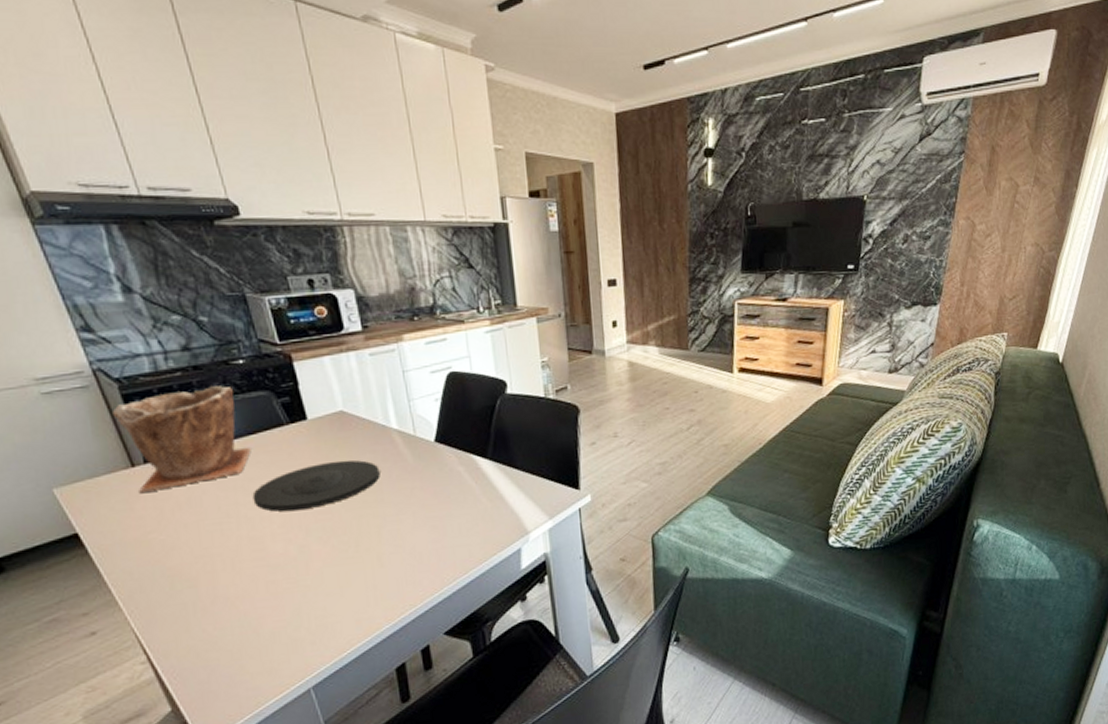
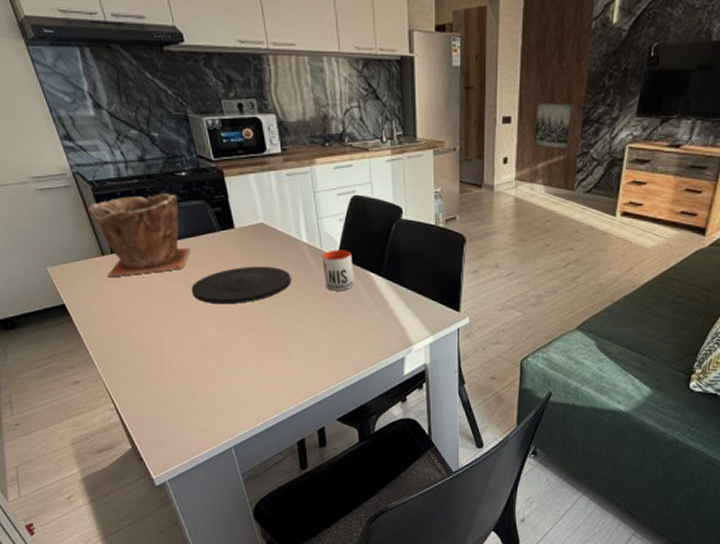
mug: none [416,433,456,482] -> present [322,250,354,291]
wall art: none [640,263,680,310] -> present [533,102,575,150]

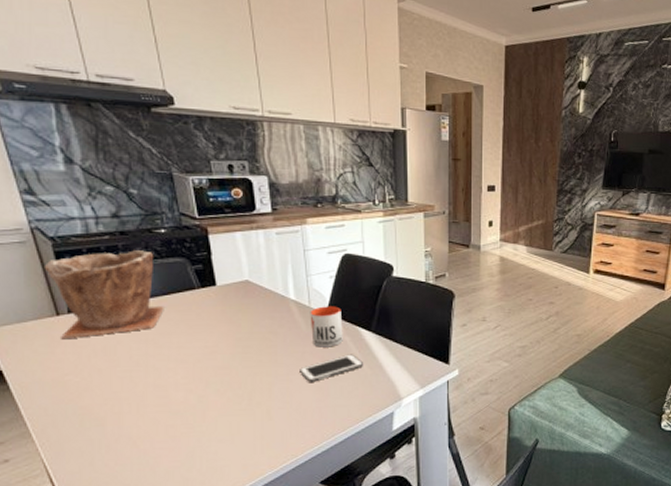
plate: present [191,266,291,305] -> none [161,323,276,365]
cell phone: none [314,298,374,325] -> present [300,354,363,382]
wall art: present [533,102,575,150] -> none [515,174,550,215]

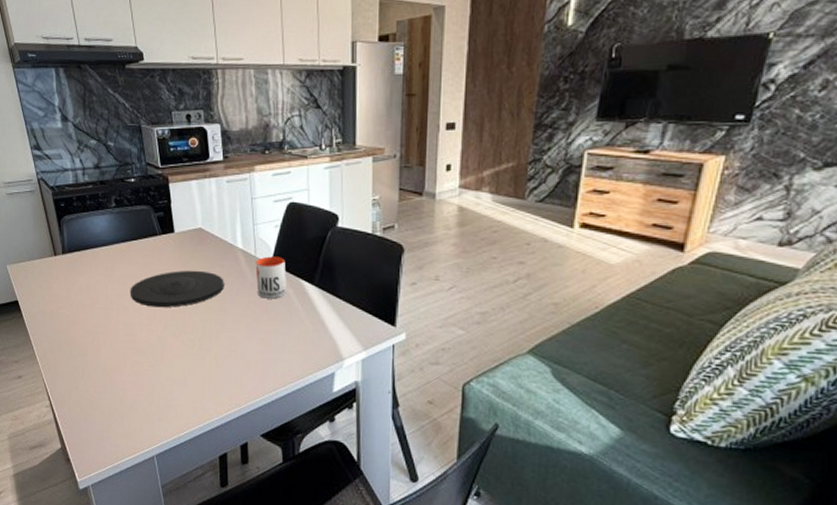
plant pot: present [44,250,164,340] -> none [46,198,133,277]
plate: none [161,323,276,365] -> present [130,270,224,308]
cell phone: present [300,354,363,382] -> none [245,307,305,333]

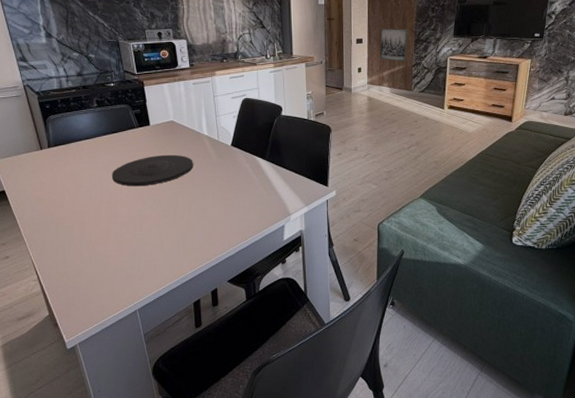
mug: present [255,256,286,299] -> none [218,140,244,173]
wall art: none [479,107,525,156] -> present [379,28,408,62]

